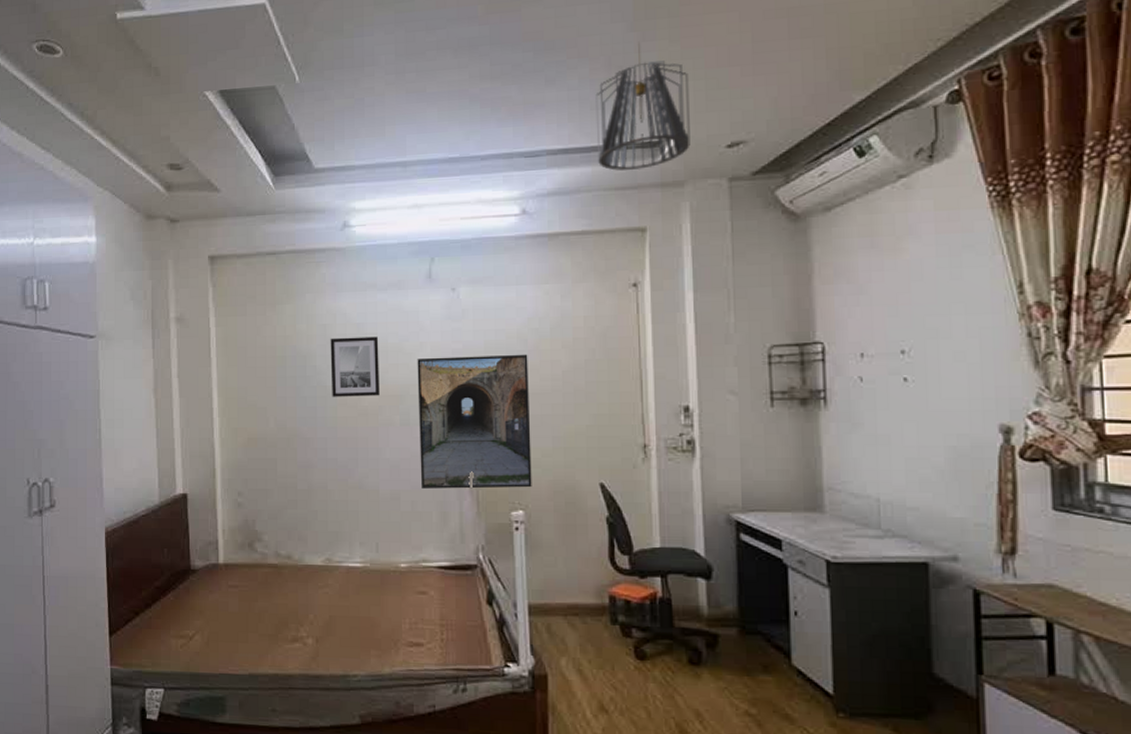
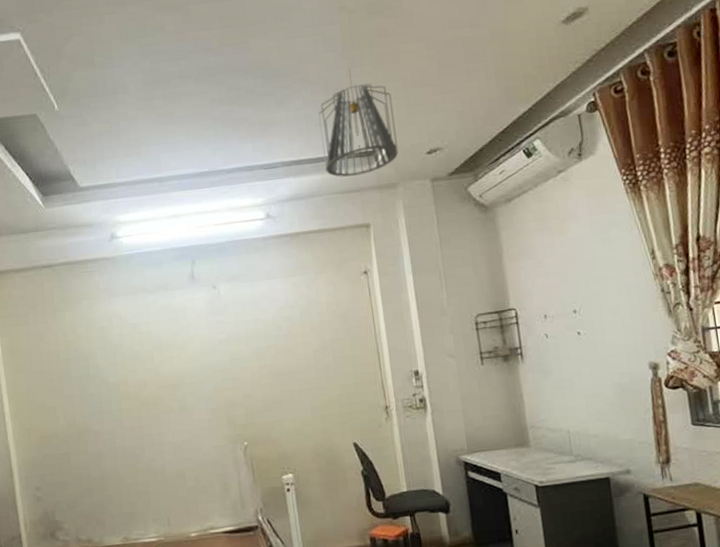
wall art: present [330,336,380,397] -> none [109,334,158,392]
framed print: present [417,354,532,489] -> none [188,338,298,465]

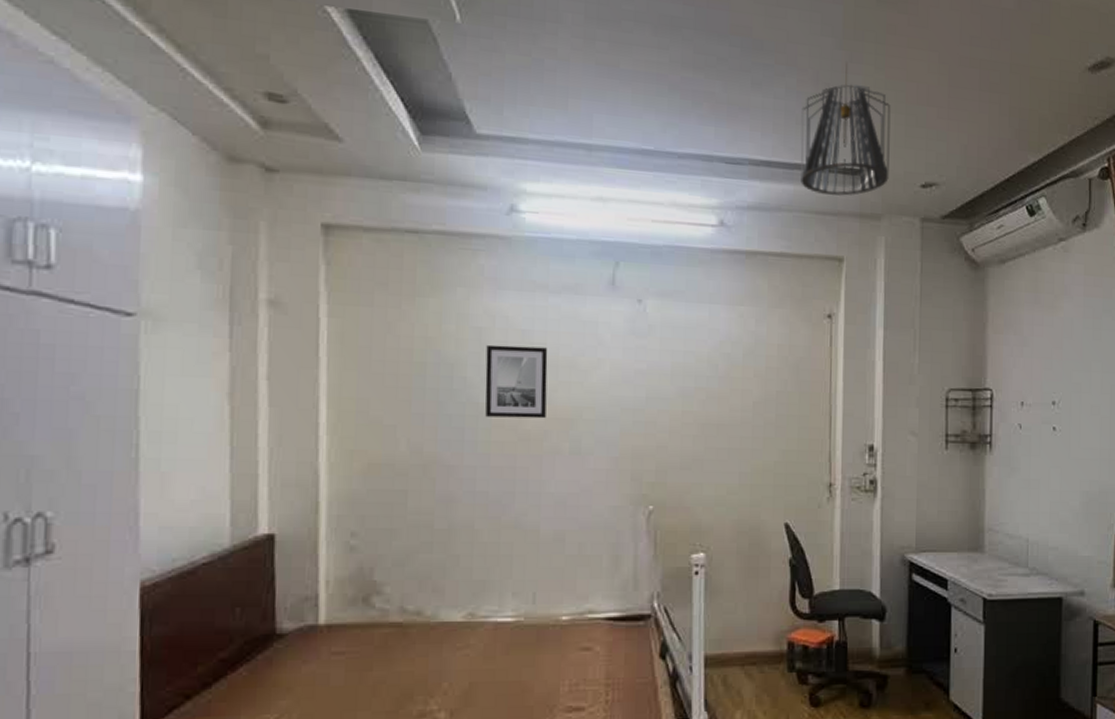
wall art: none [109,334,158,392] -> present [485,344,548,419]

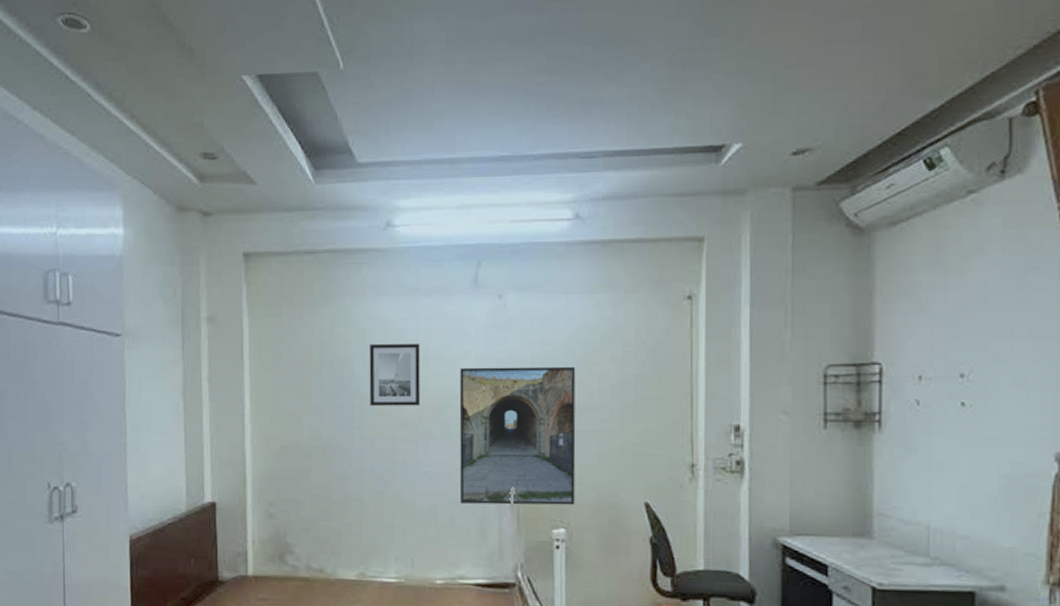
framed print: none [590,377,718,529] -> present [459,366,576,505]
pendant light: present [800,62,891,196] -> none [656,39,756,176]

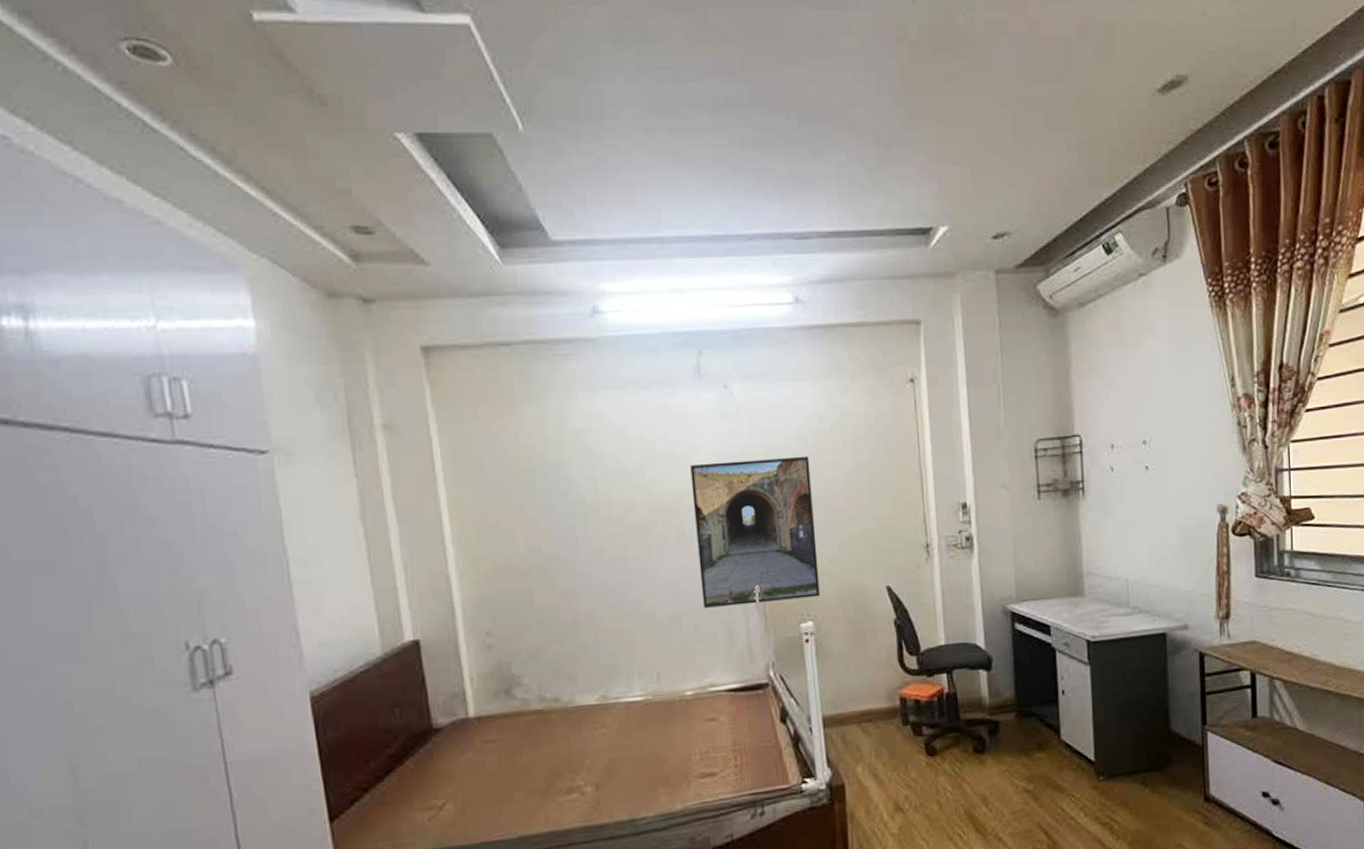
wall art: present [369,343,421,406] -> none [587,441,650,513]

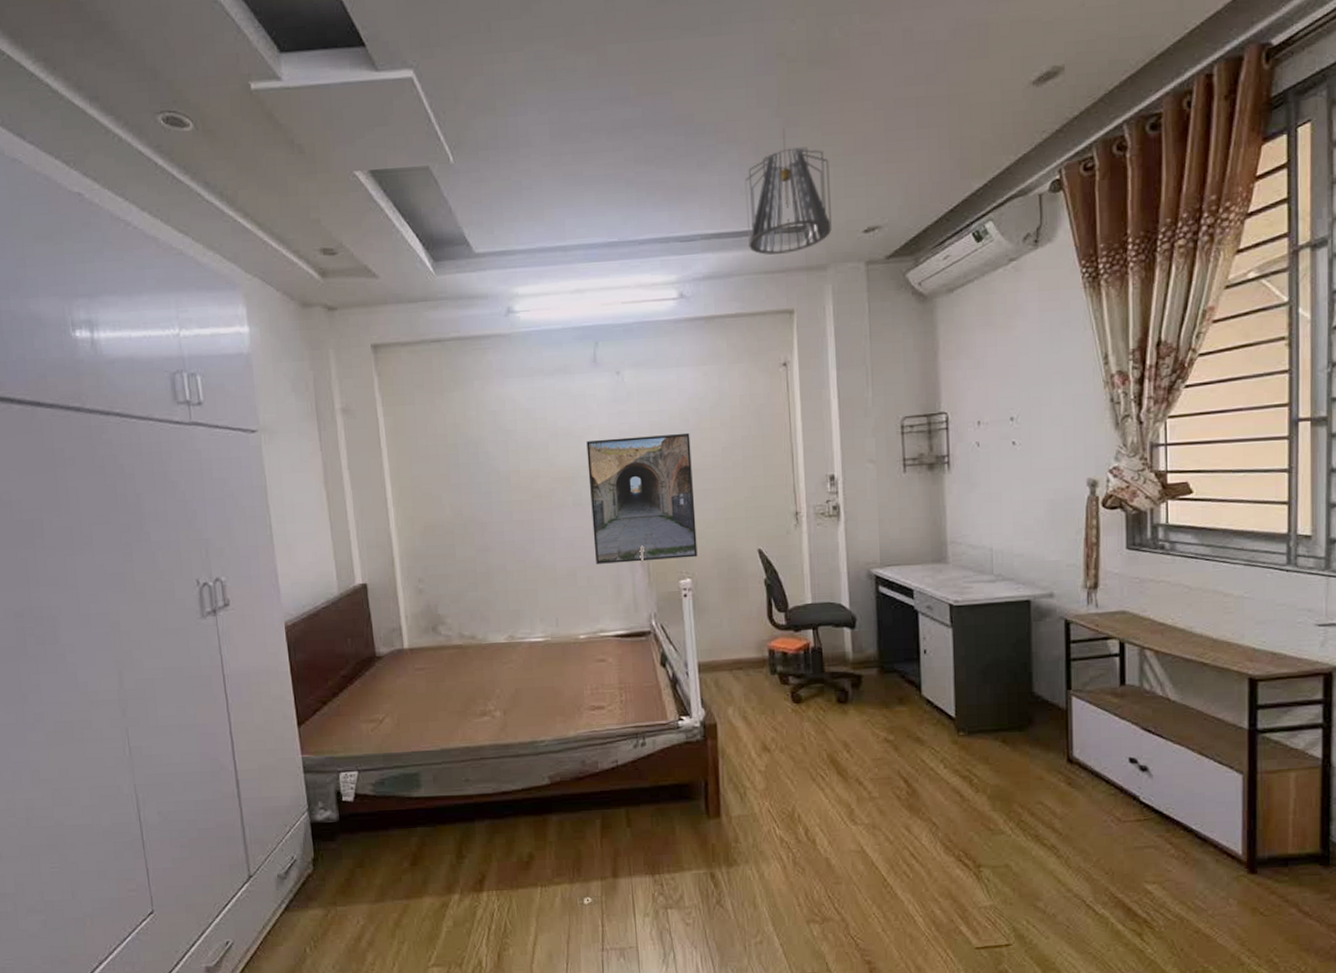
pendant light: none [865,119,959,258] -> present [744,128,832,255]

